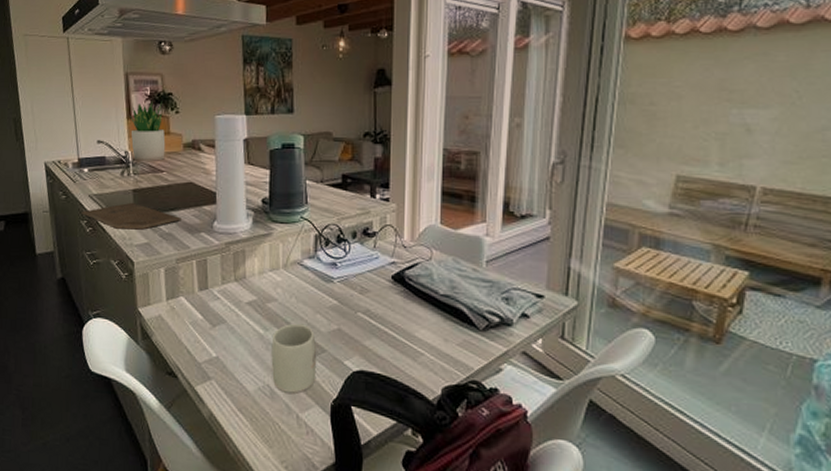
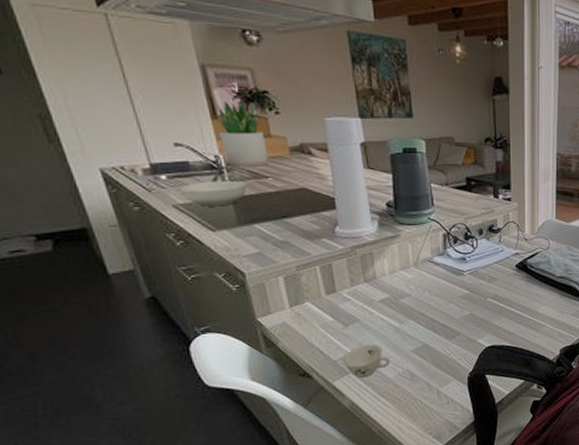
cutting board: present [81,202,181,230] -> none [165,211,297,240]
bowl: none [95,174,145,198] -> present [179,181,247,207]
teacup: none [206,349,251,387] -> present [342,344,390,378]
mug: present [271,323,317,394] -> none [408,313,453,374]

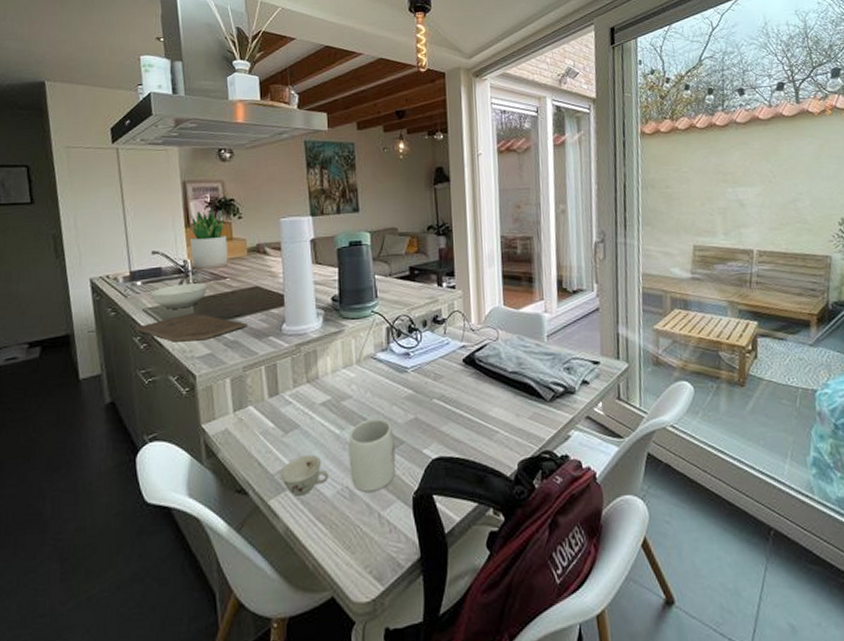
cutting board: none [165,211,297,240] -> present [133,312,247,342]
mug: none [408,313,453,374] -> present [348,417,396,492]

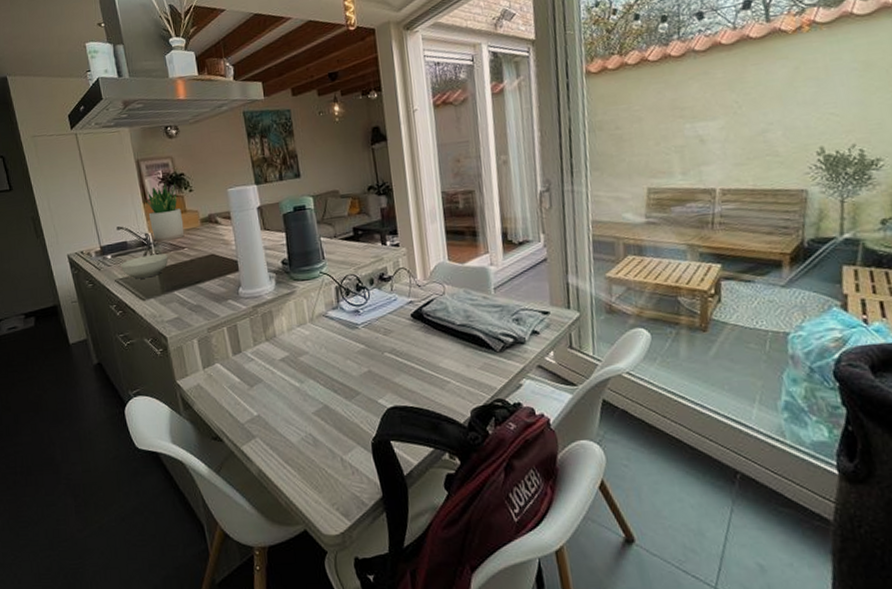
cutting board: present [133,312,247,342] -> none [109,280,208,309]
teacup: present [279,454,328,496] -> none [249,405,293,443]
mug: present [348,417,396,492] -> none [308,371,355,439]

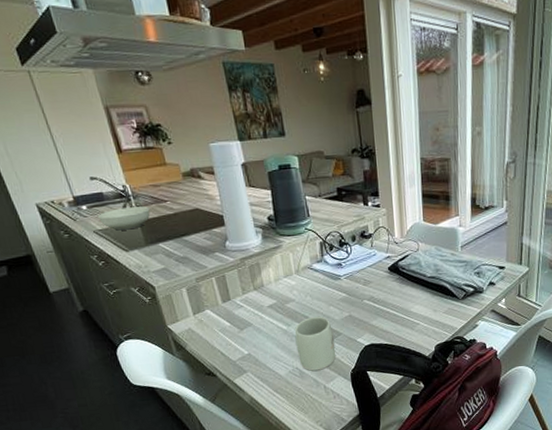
planter: present [144,183,185,243] -> none [118,133,166,195]
mug: none [308,371,355,439] -> present [294,316,336,371]

